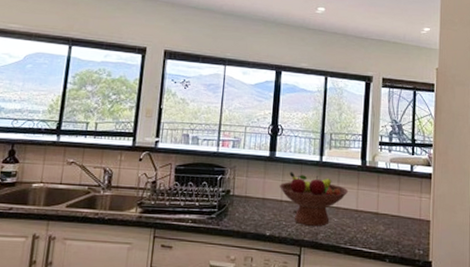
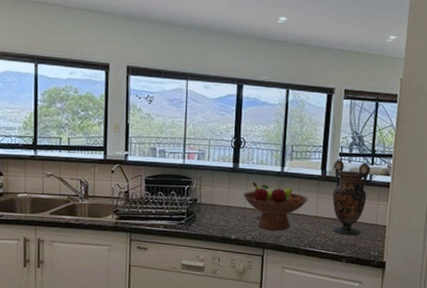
vase: none [373,149,411,232] -> present [332,160,370,236]

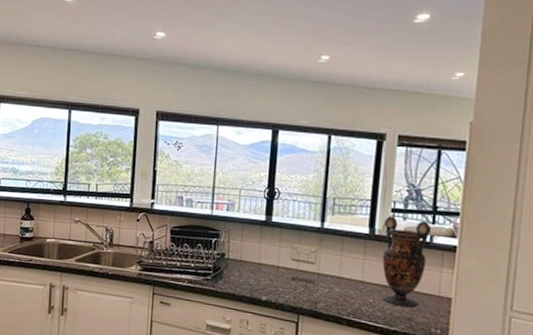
fruit bowl: present [243,182,309,232] -> none [276,237,353,296]

